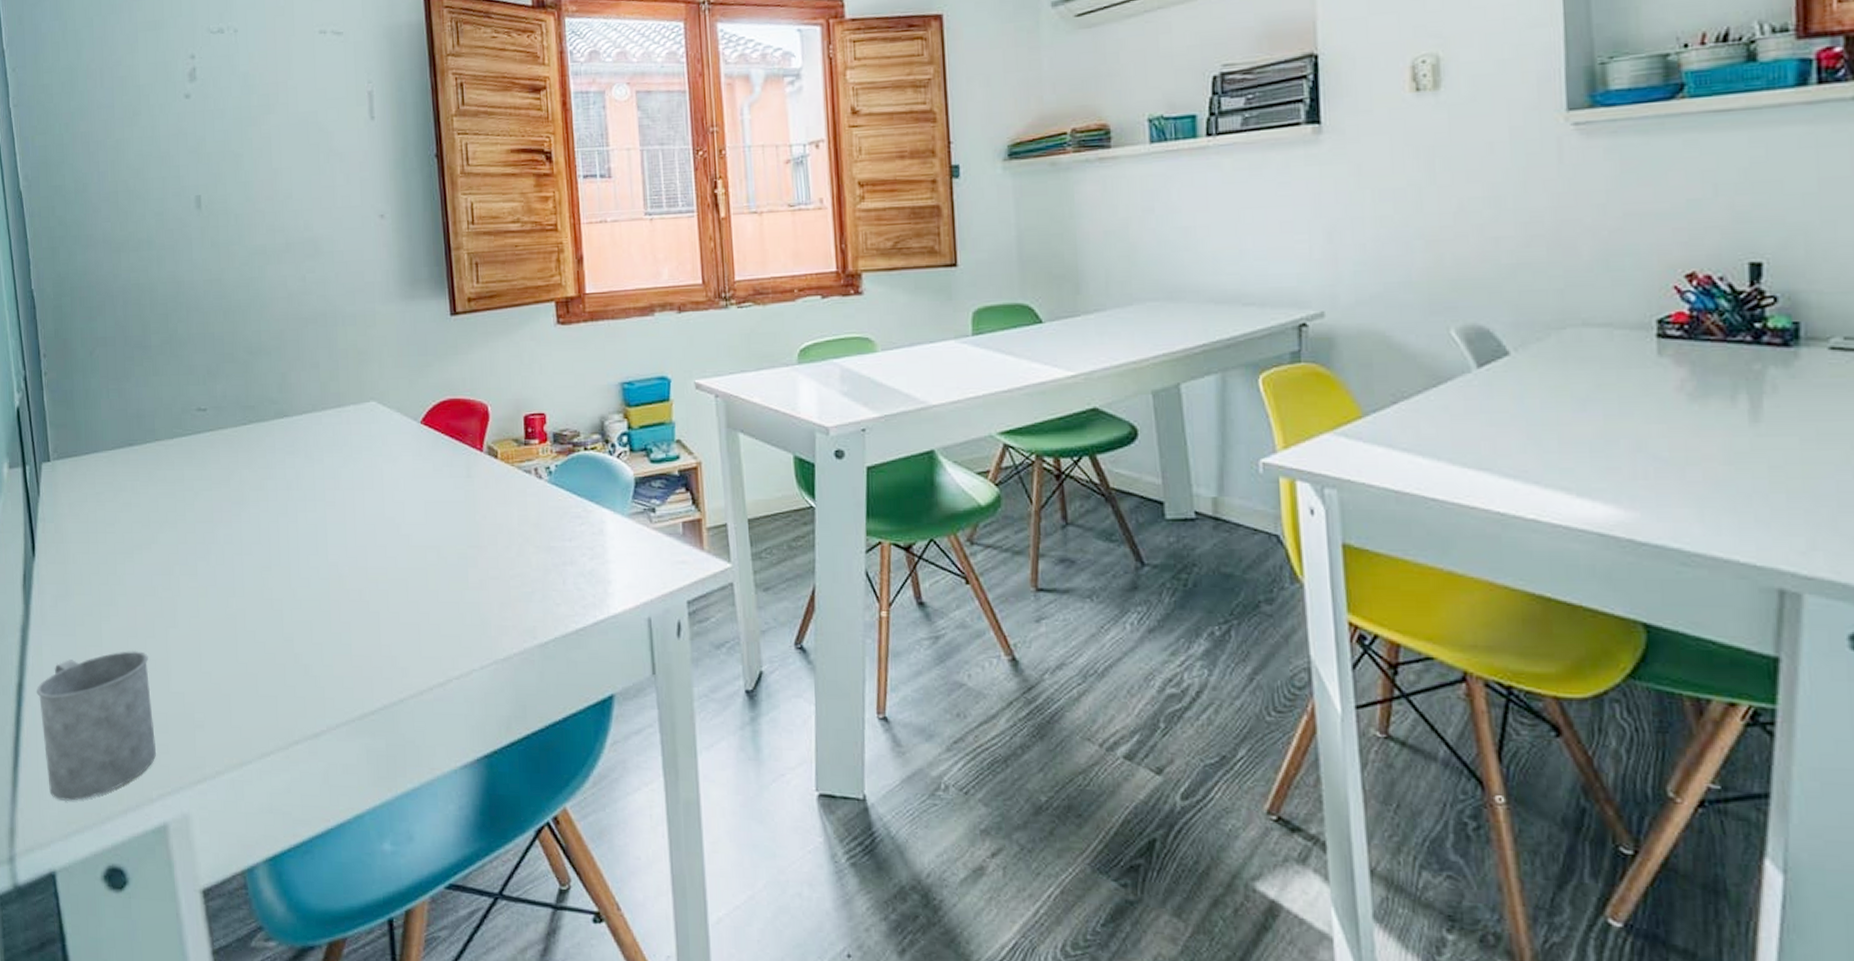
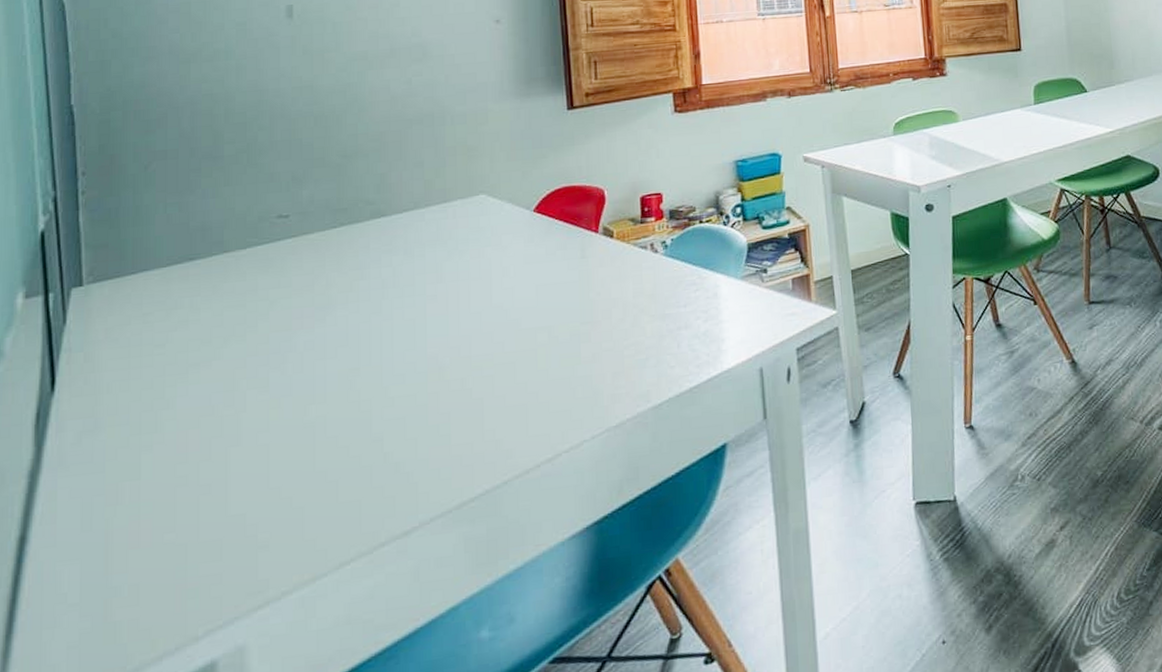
mug: present [37,650,156,801] -> none [46,477,205,662]

